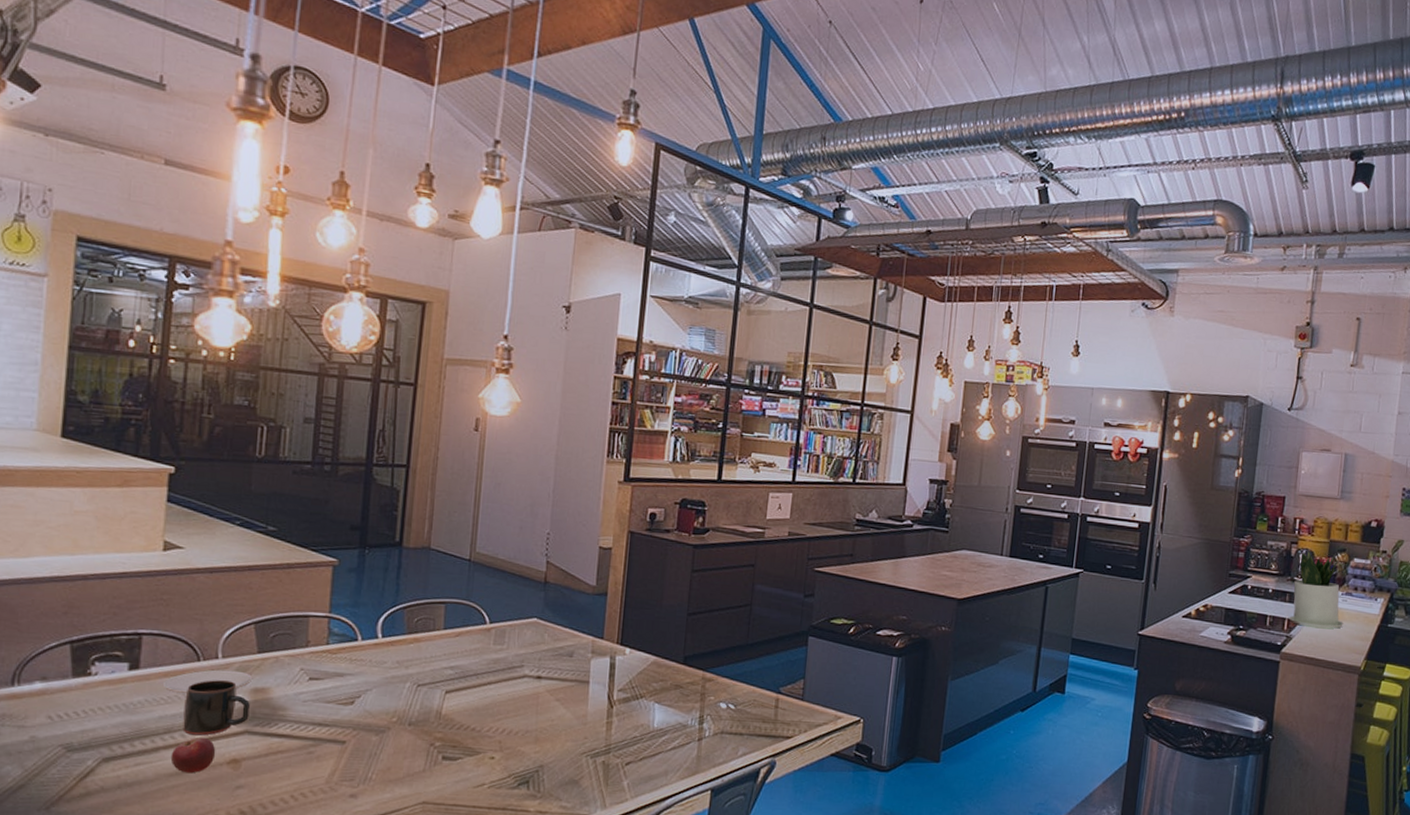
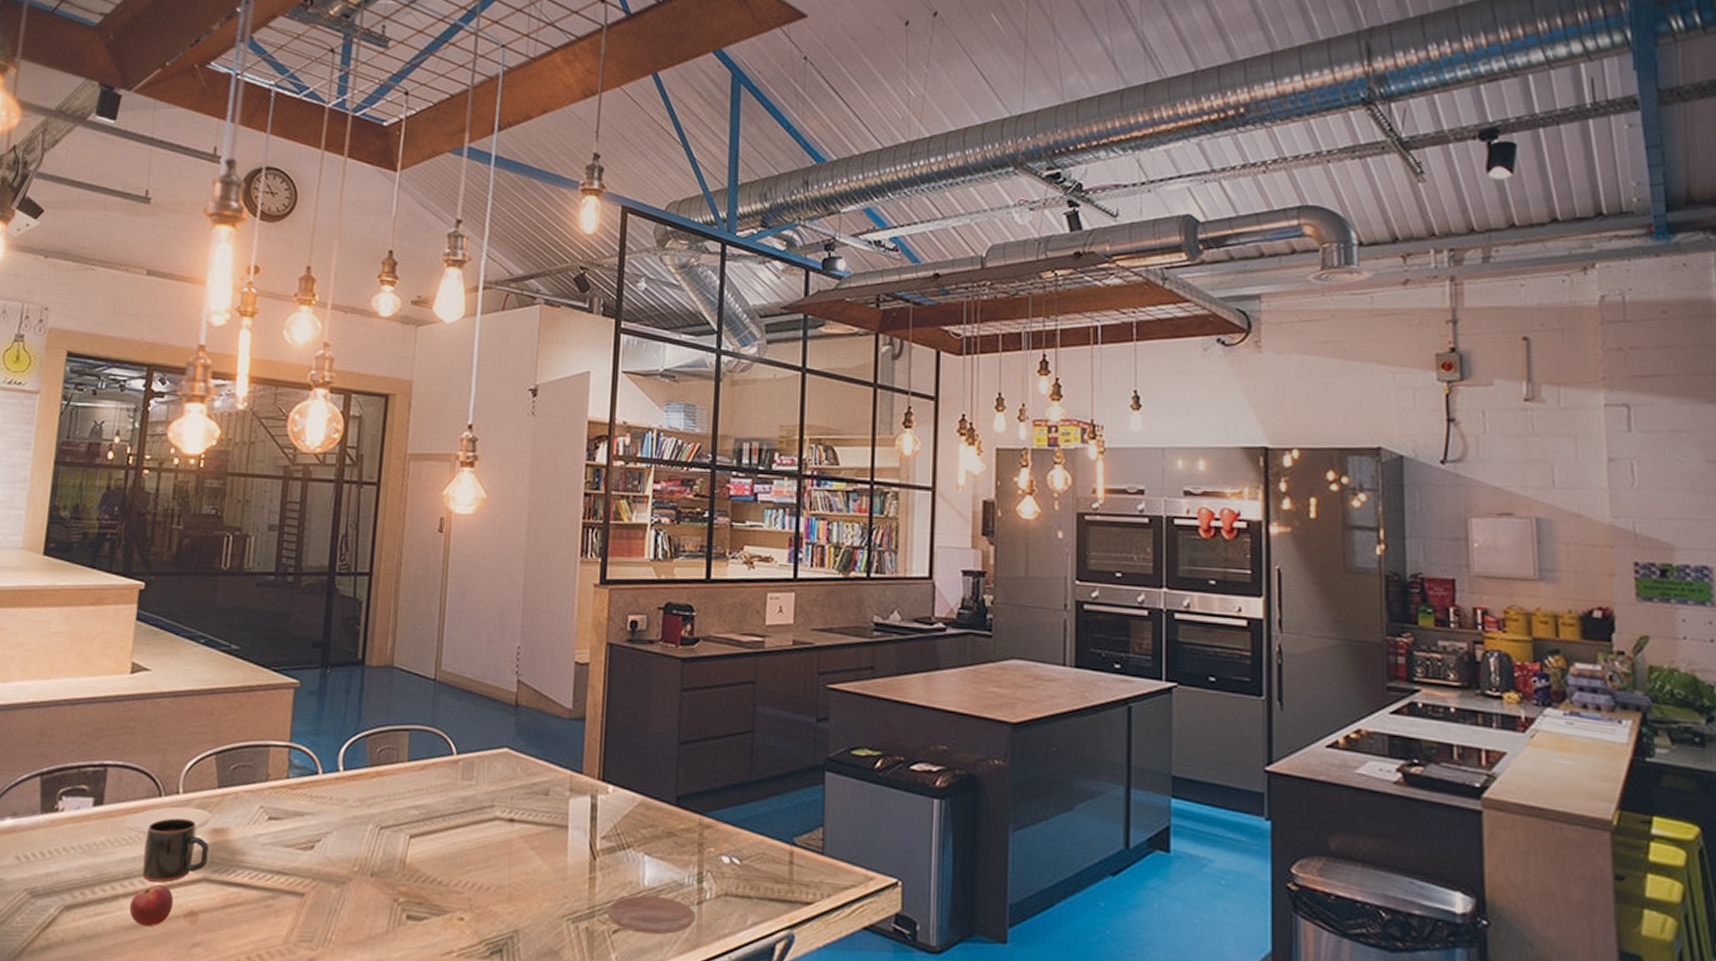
plate: none [621,735,697,765] -> present [608,895,696,935]
planter: present [1289,551,1344,629] -> none [1486,654,1574,765]

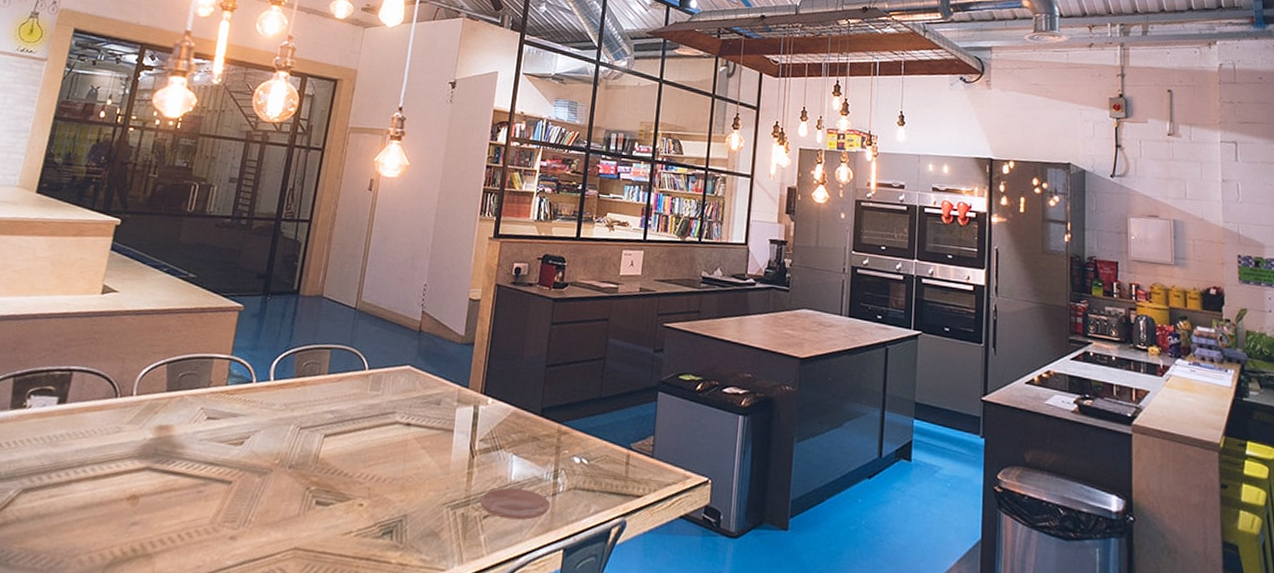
plate: present [124,806,213,833] -> none [83,406,160,428]
fruit: present [129,884,174,927] -> none [79,471,119,508]
mug: present [142,818,209,883] -> none [94,416,154,470]

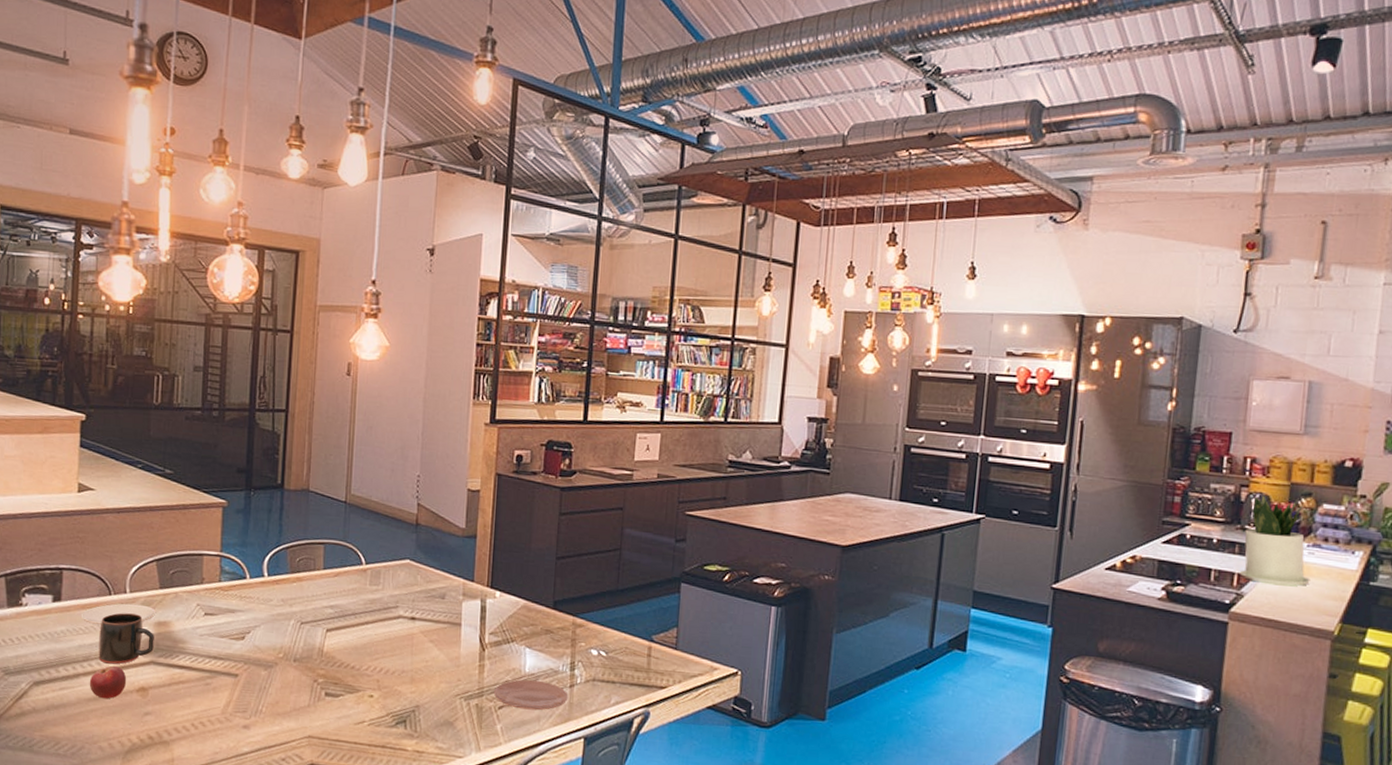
fruit: none [79,471,119,508] -> present [89,665,127,699]
plate: none [83,406,160,428] -> present [80,603,156,625]
mug: none [94,416,154,470] -> present [98,613,154,664]
planter: none [1136,318,1195,401] -> present [1239,495,1310,587]

